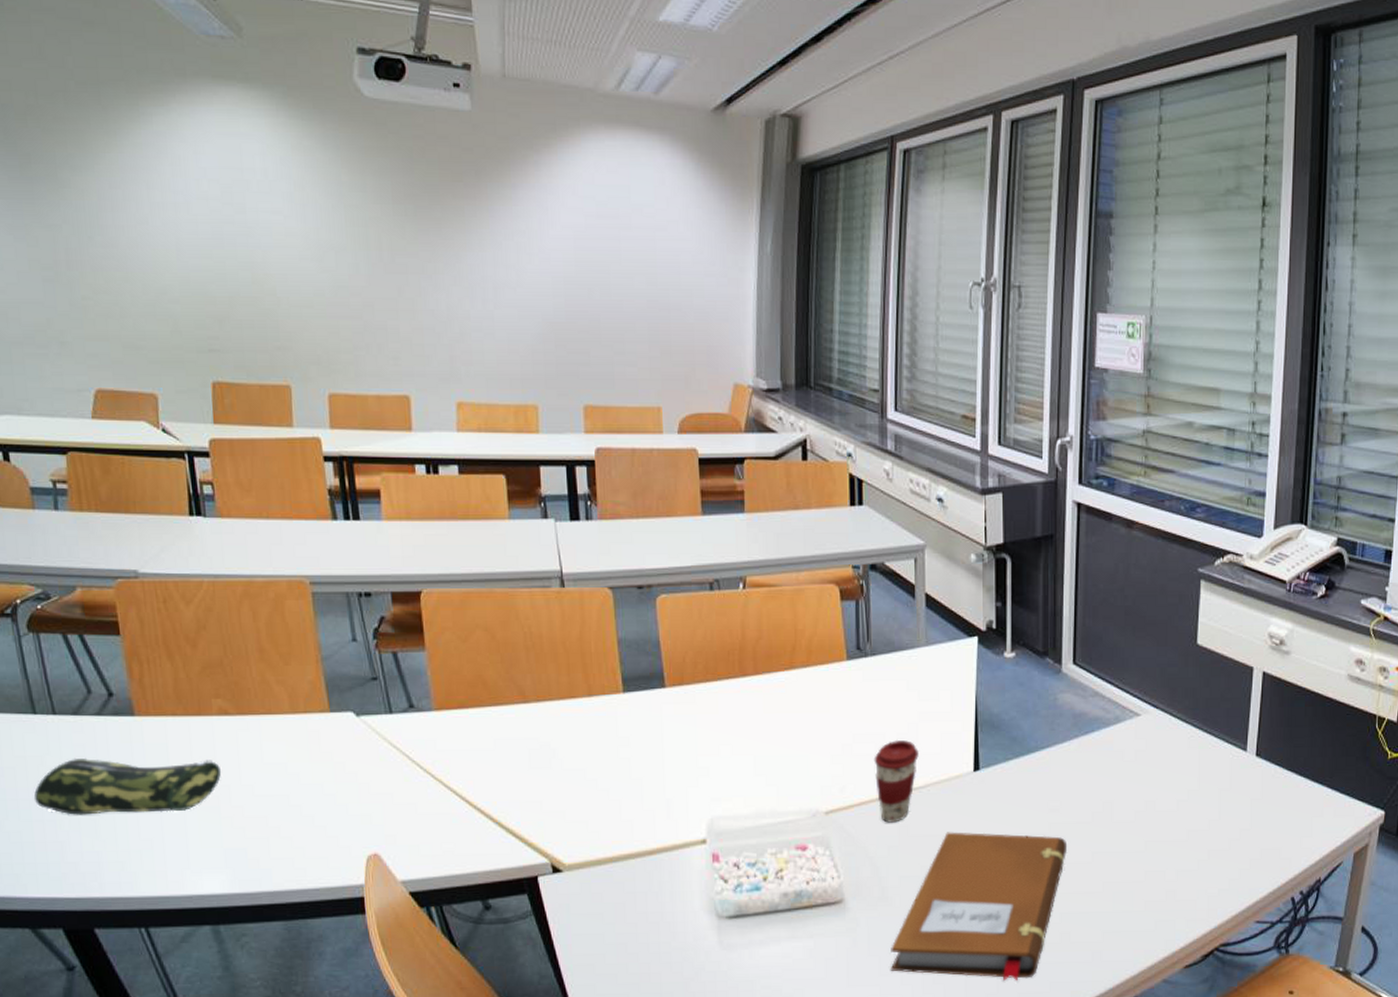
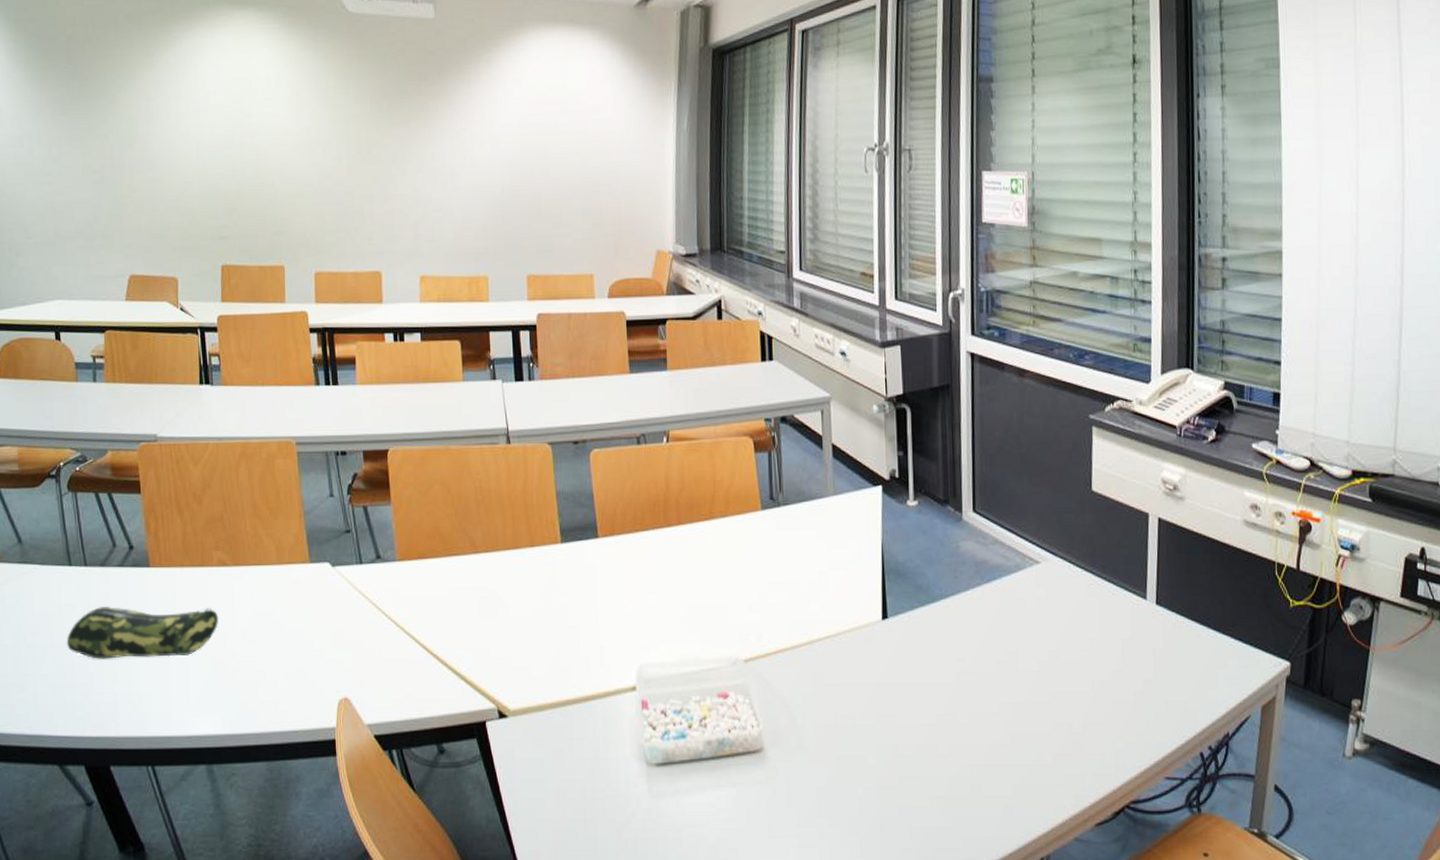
coffee cup: present [874,739,919,823] -> none [788,588,830,671]
notebook: present [890,832,1068,981] -> none [808,681,975,836]

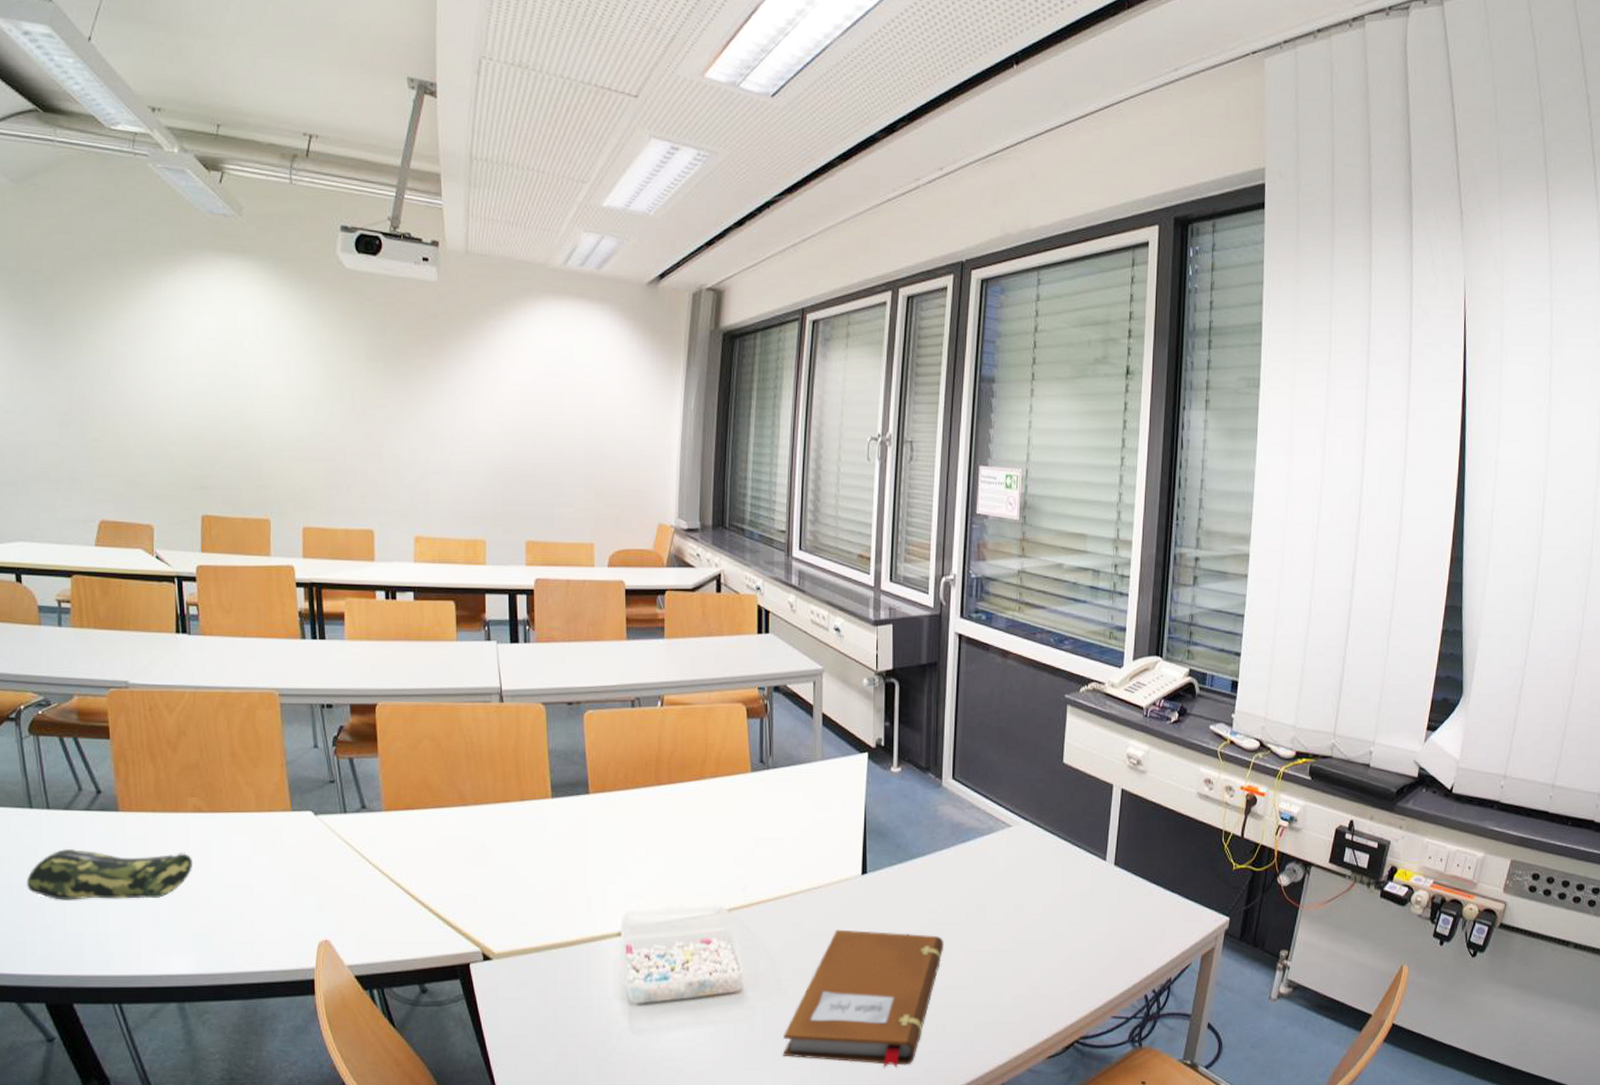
notebook: none [808,681,975,836] -> present [782,929,944,1068]

